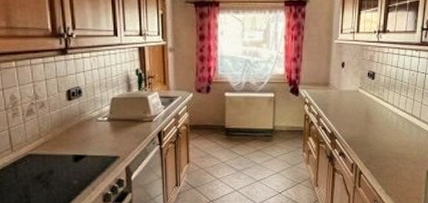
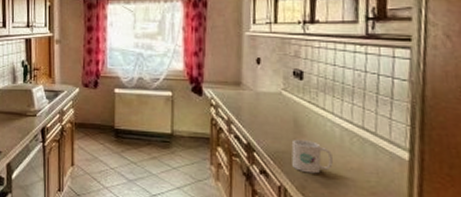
mug: none [362,126,390,152] -> present [291,139,333,174]

